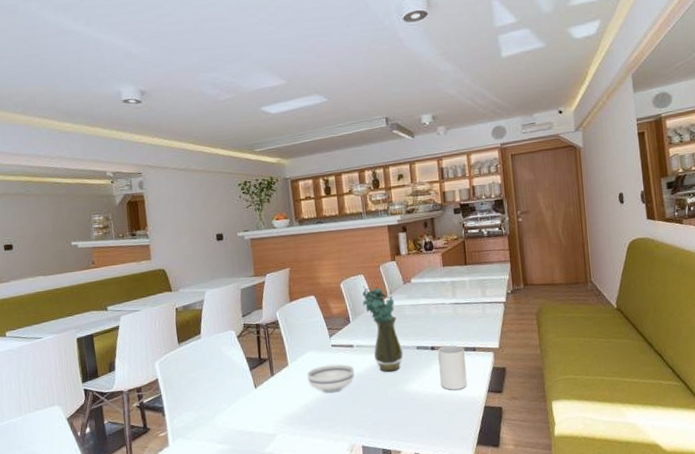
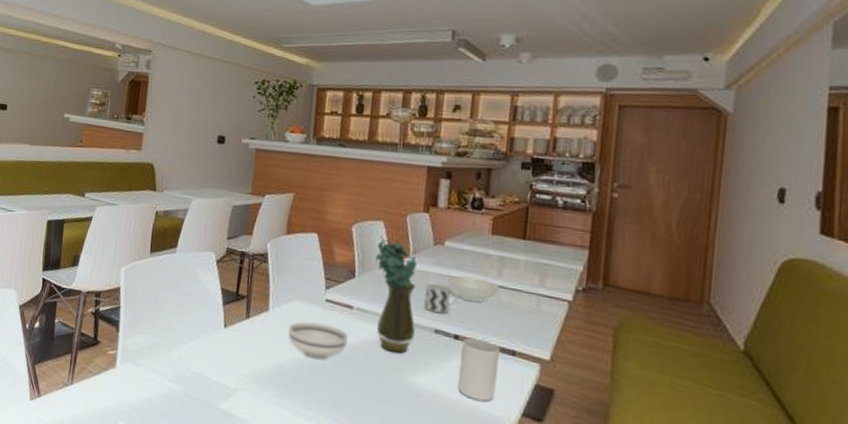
cup: none [404,312,429,335] -> present [424,283,459,314]
bowl: none [418,300,456,320] -> present [446,275,499,303]

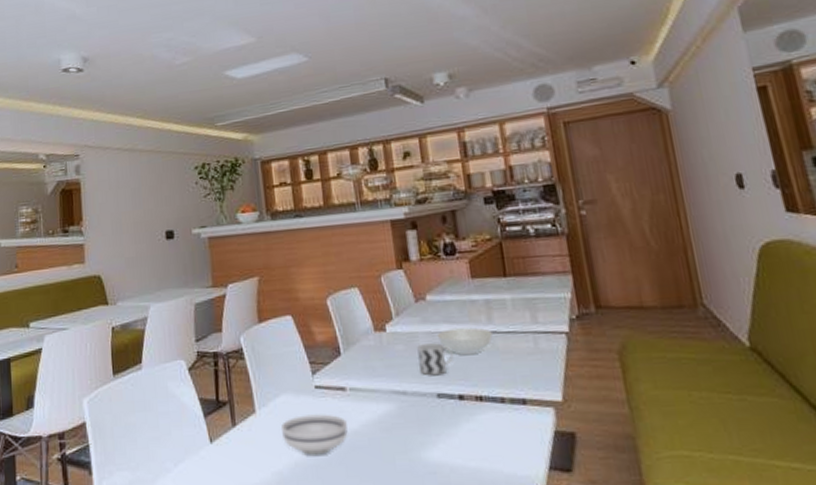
vase: present [375,235,418,355] -> none [357,303,418,431]
cup: present [458,337,500,402] -> none [468,394,517,463]

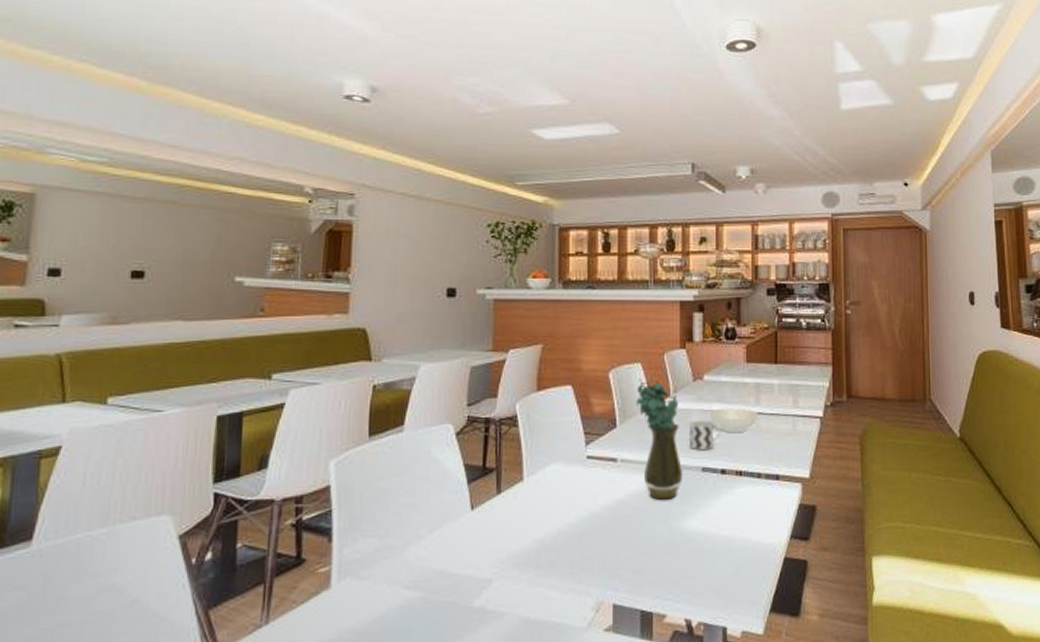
bowl: present [281,414,348,455] -> none [548,483,614,523]
vase: none [357,303,418,431] -> present [636,378,683,501]

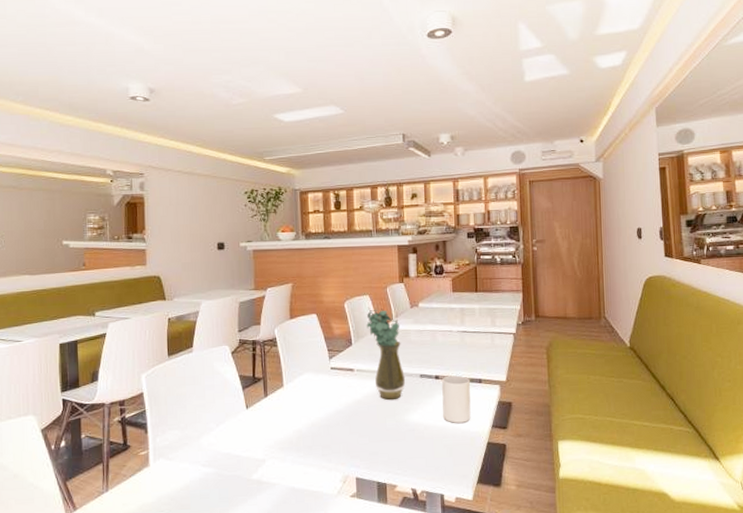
cup: present [688,420,722,451] -> none [408,338,435,362]
bowl: present [709,408,758,434] -> none [424,328,463,348]
cup: none [729,469,764,532] -> present [442,375,471,423]

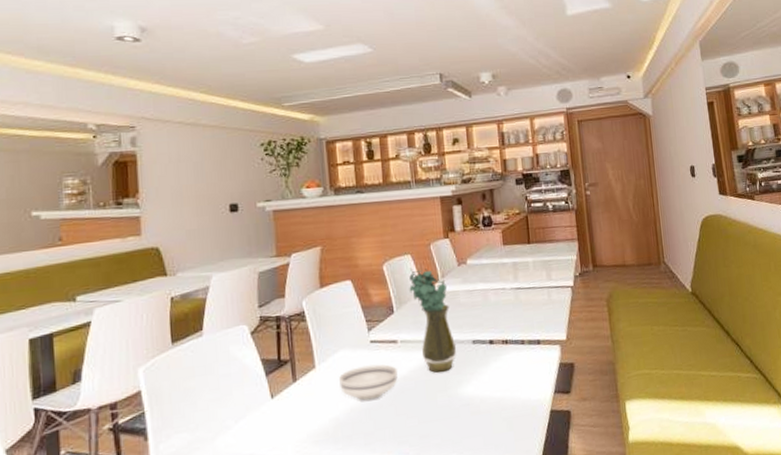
bowl: none [303,388,353,418] -> present [339,364,398,401]
cup: present [442,375,471,423] -> none [497,337,531,393]

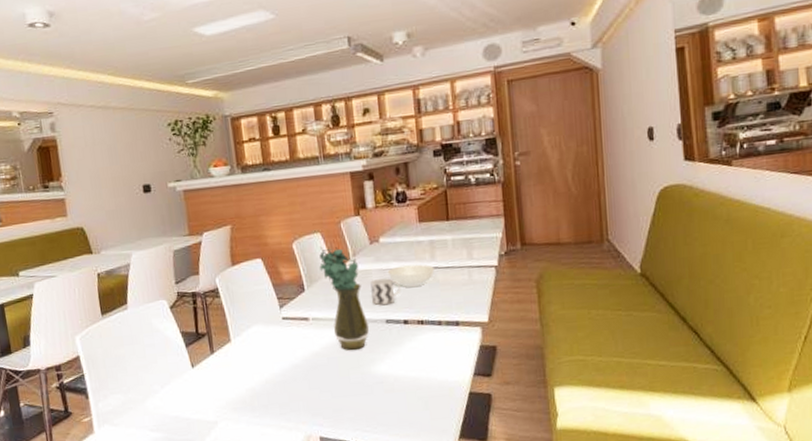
bowl: present [339,364,398,401] -> none [254,340,310,374]
cup: none [458,299,487,326] -> present [370,278,402,306]
bowl: none [474,285,517,309] -> present [387,264,434,288]

